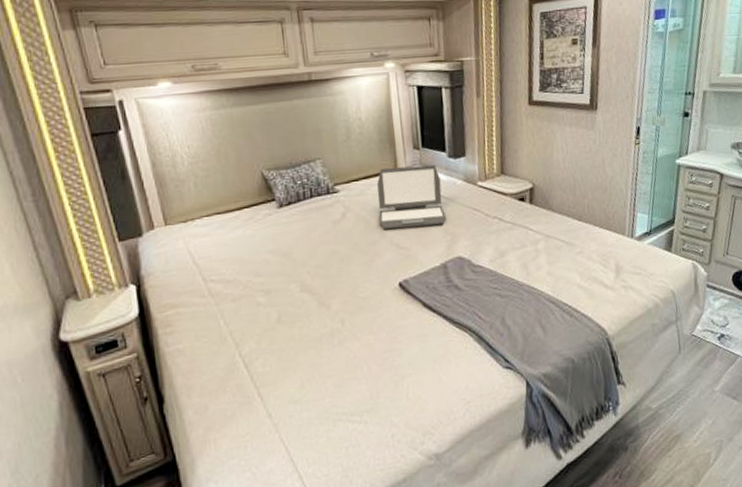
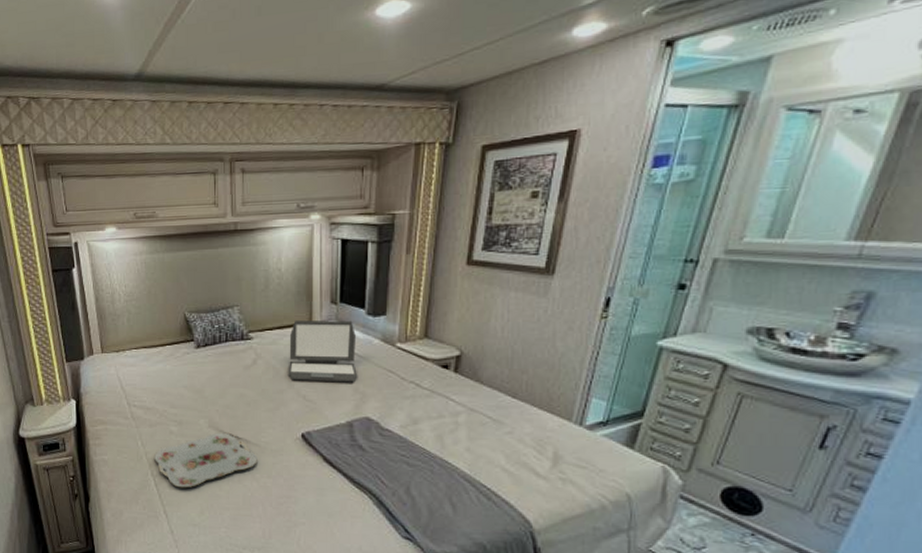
serving tray: none [241,295,357,365] -> present [154,433,257,488]

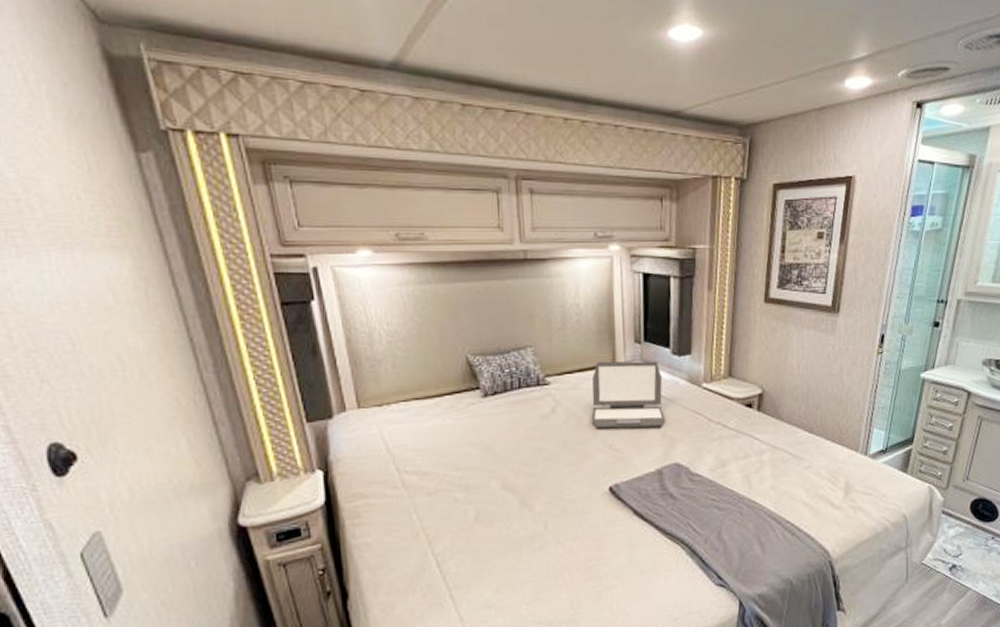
serving tray: present [154,433,257,488] -> none [435,495,561,566]

